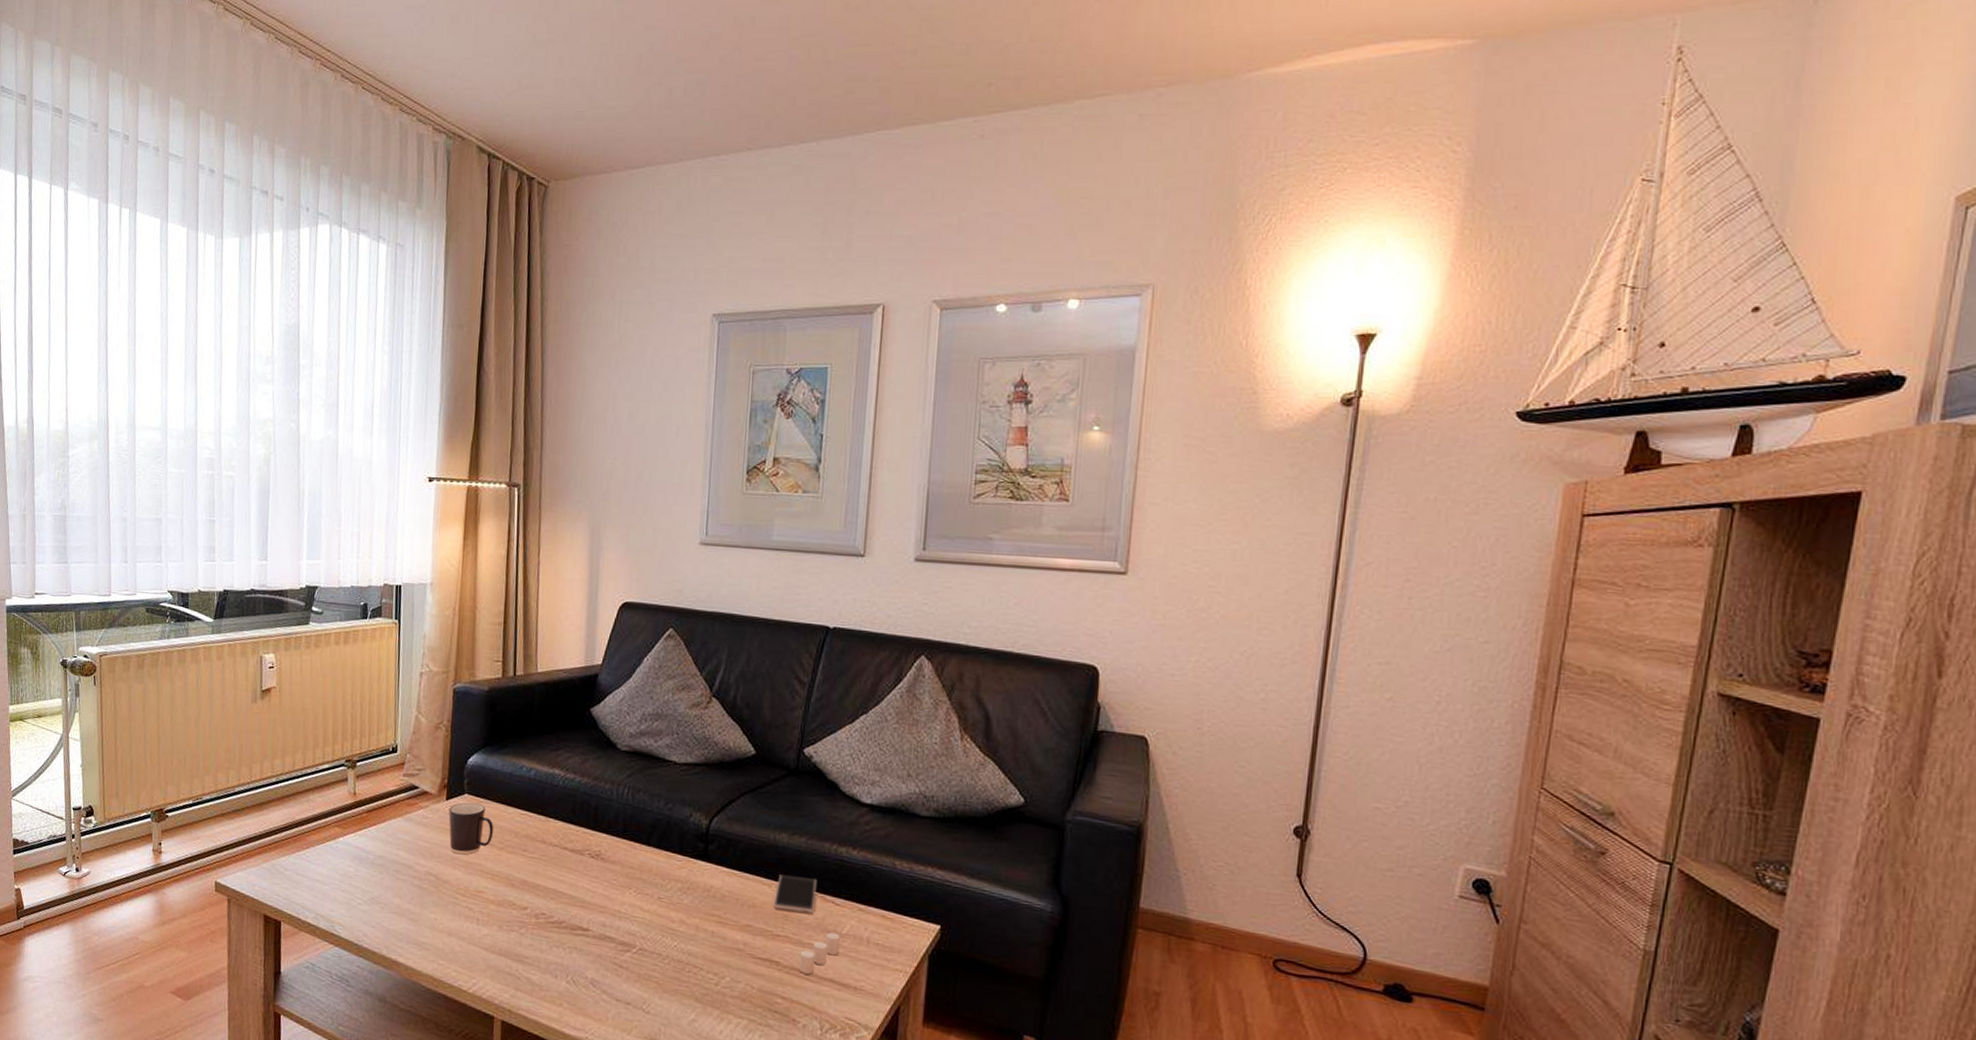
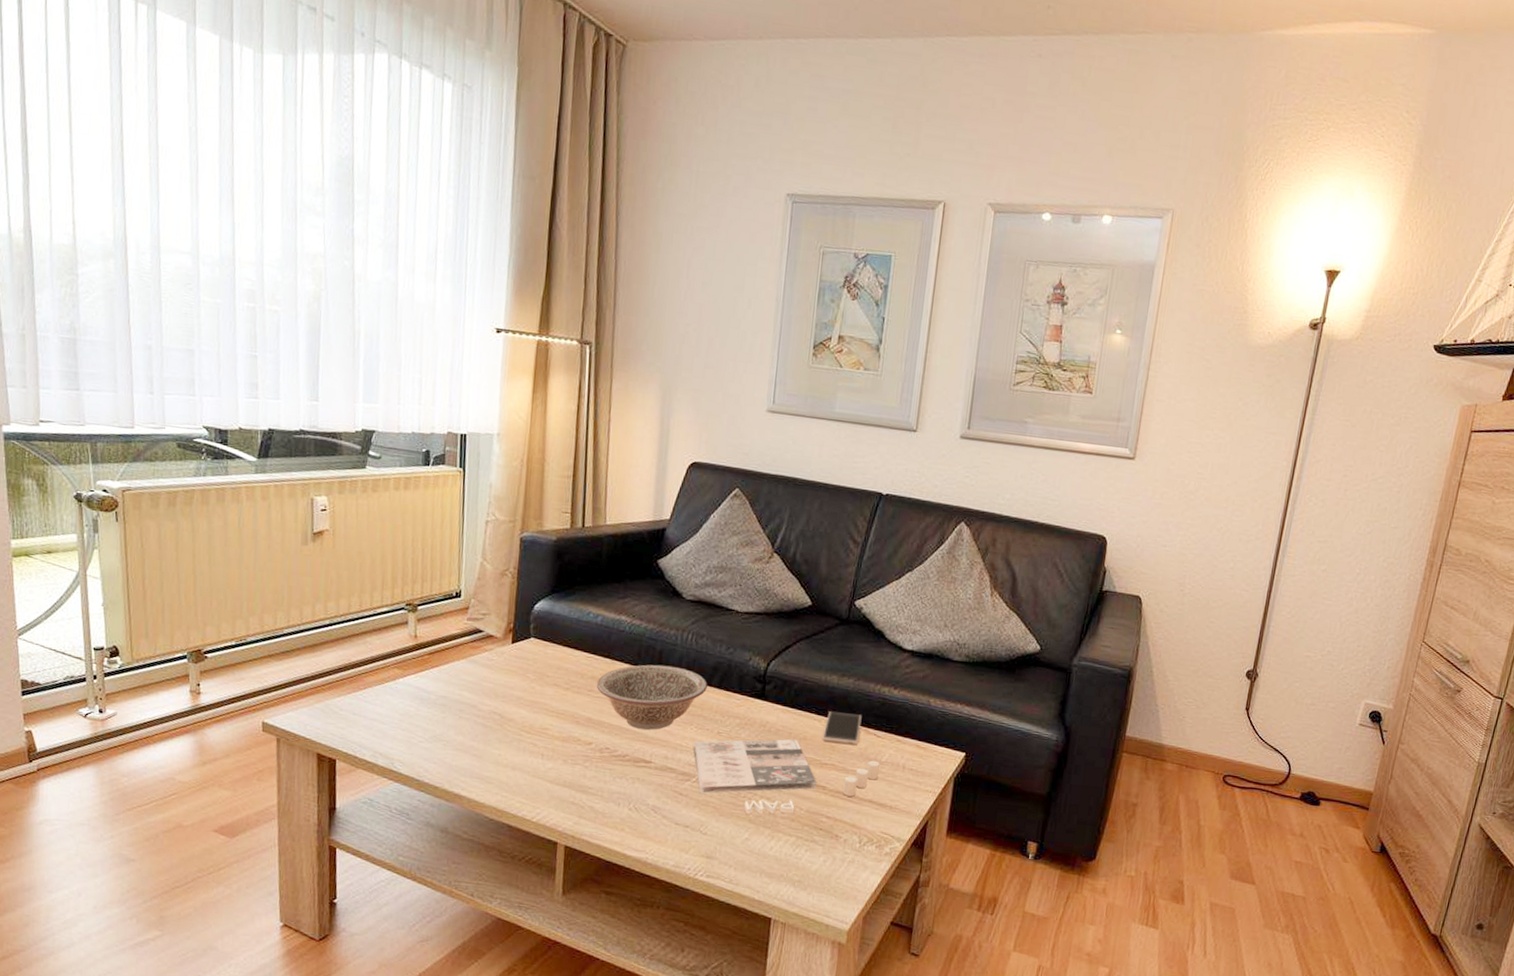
mug: present [448,802,494,855] -> none [514,645,560,695]
decorative bowl: none [530,822,646,894] -> present [596,664,708,730]
magazine: none [632,906,770,993] -> present [693,739,817,815]

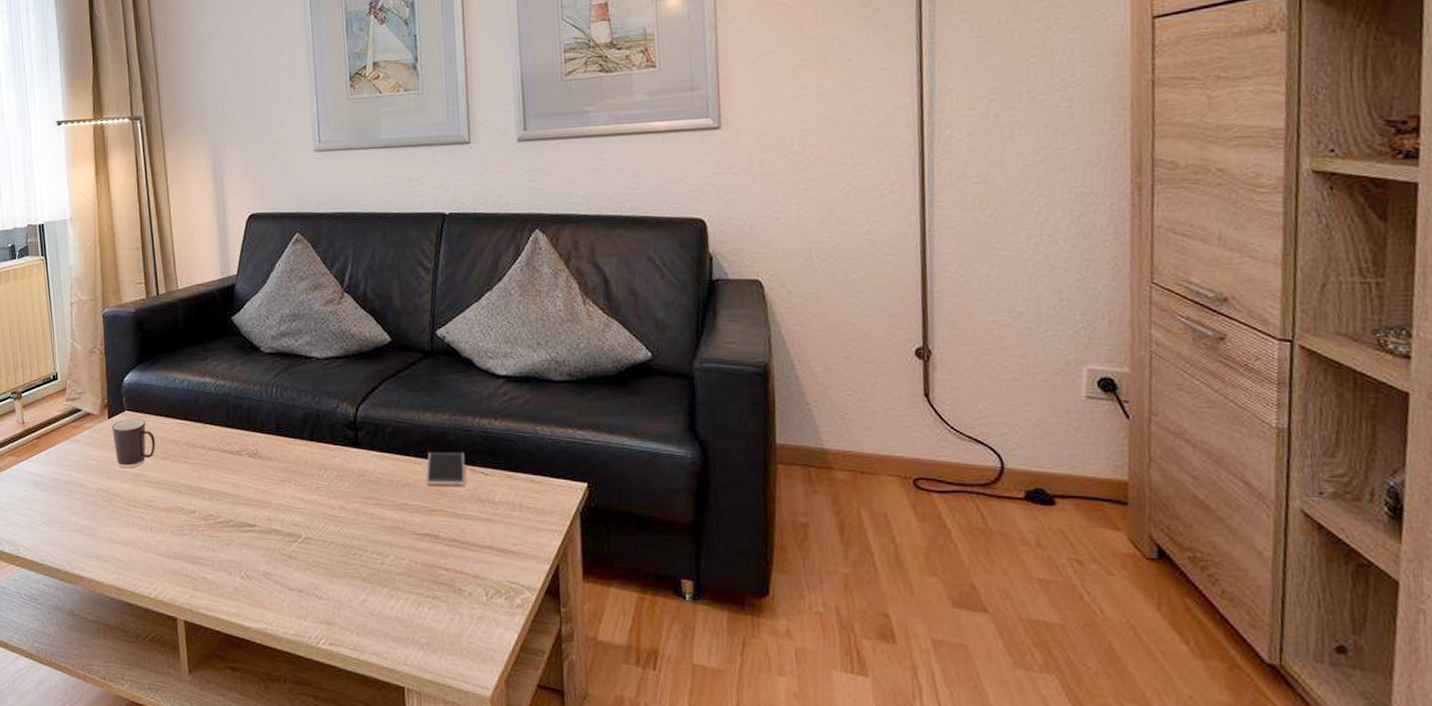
mug: none [514,645,560,695] -> present [112,418,156,468]
decorative bowl: present [596,664,708,730] -> none [191,423,299,492]
magazine: present [693,739,817,815] -> none [294,486,429,573]
candle: present [843,760,880,797] -> none [457,501,494,544]

